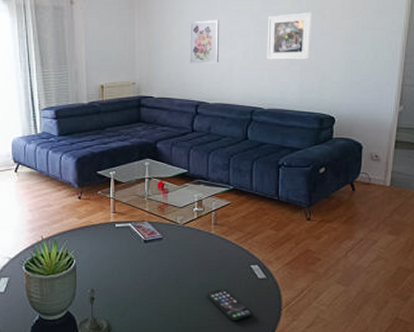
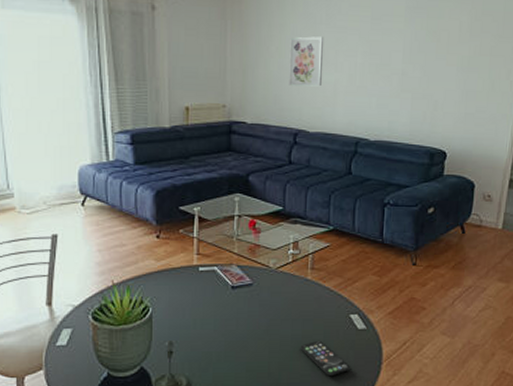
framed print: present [266,12,313,60] -> none [375,33,427,87]

